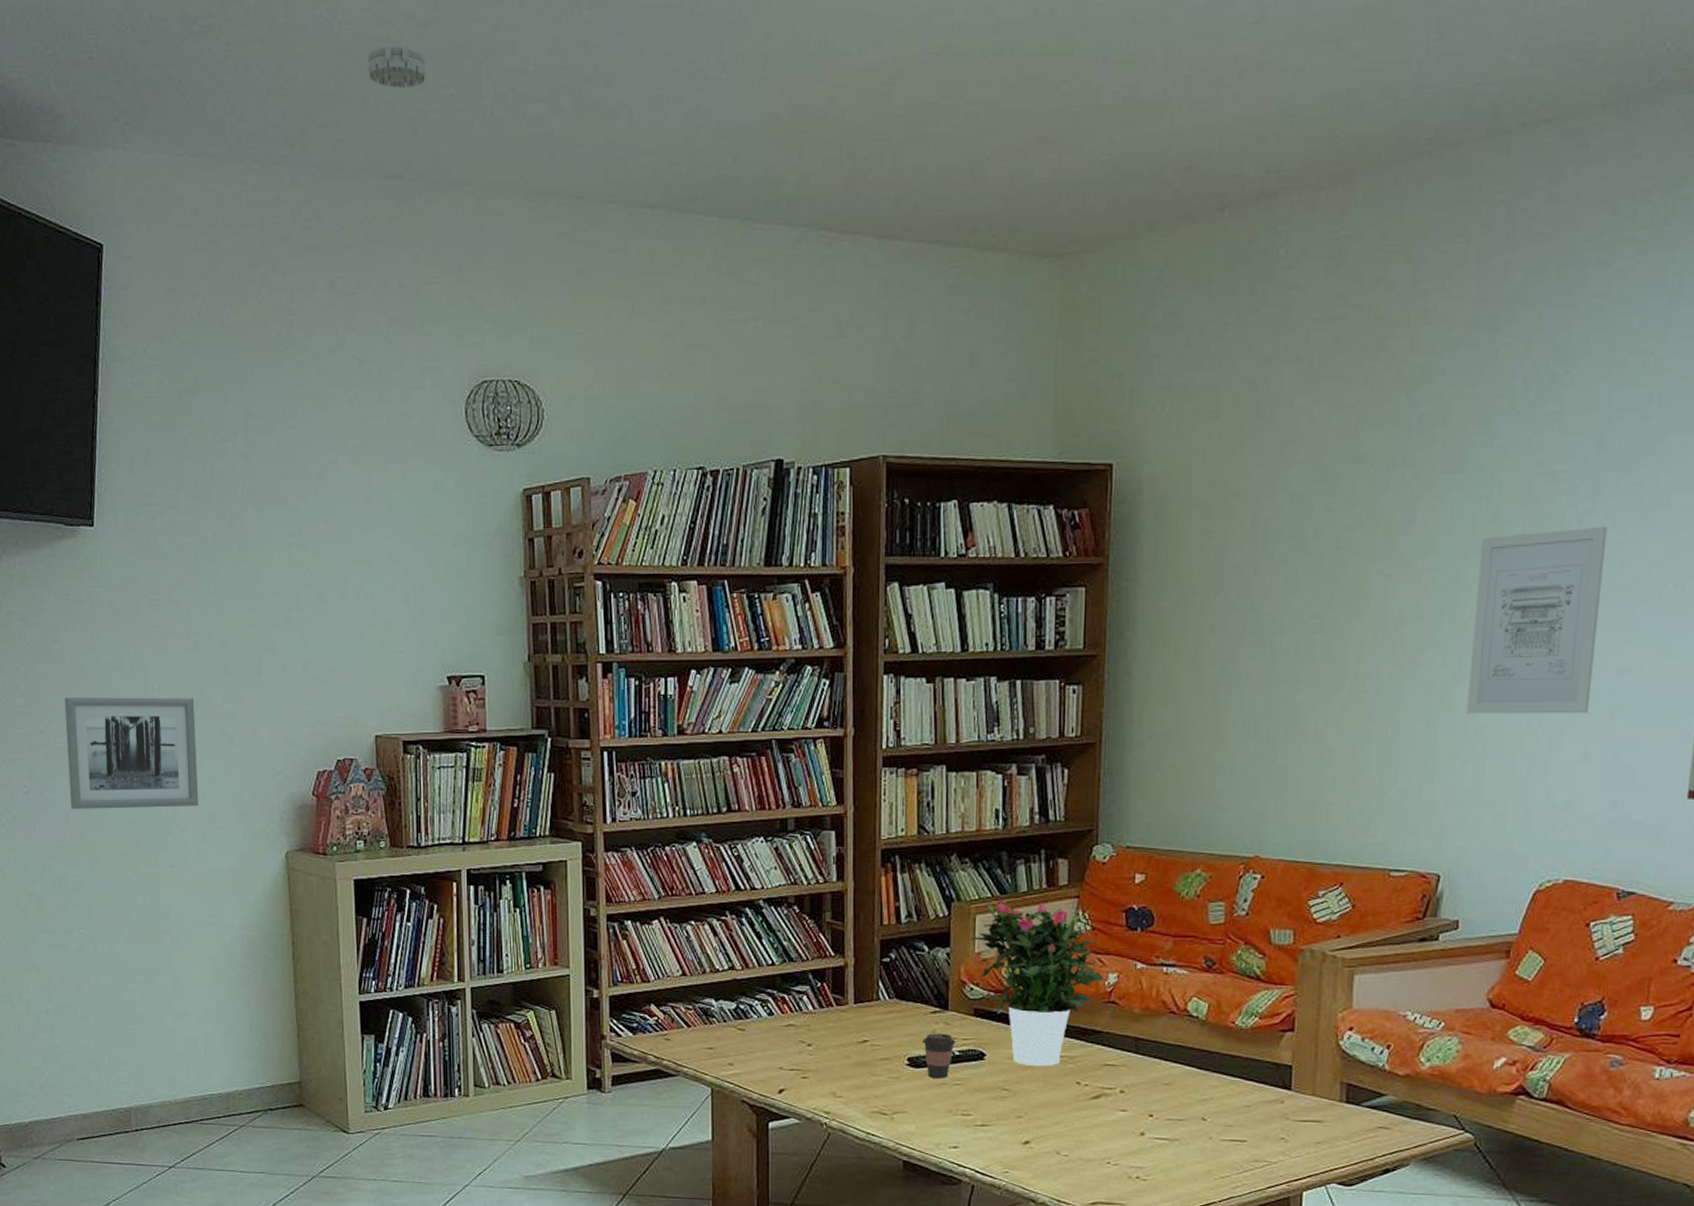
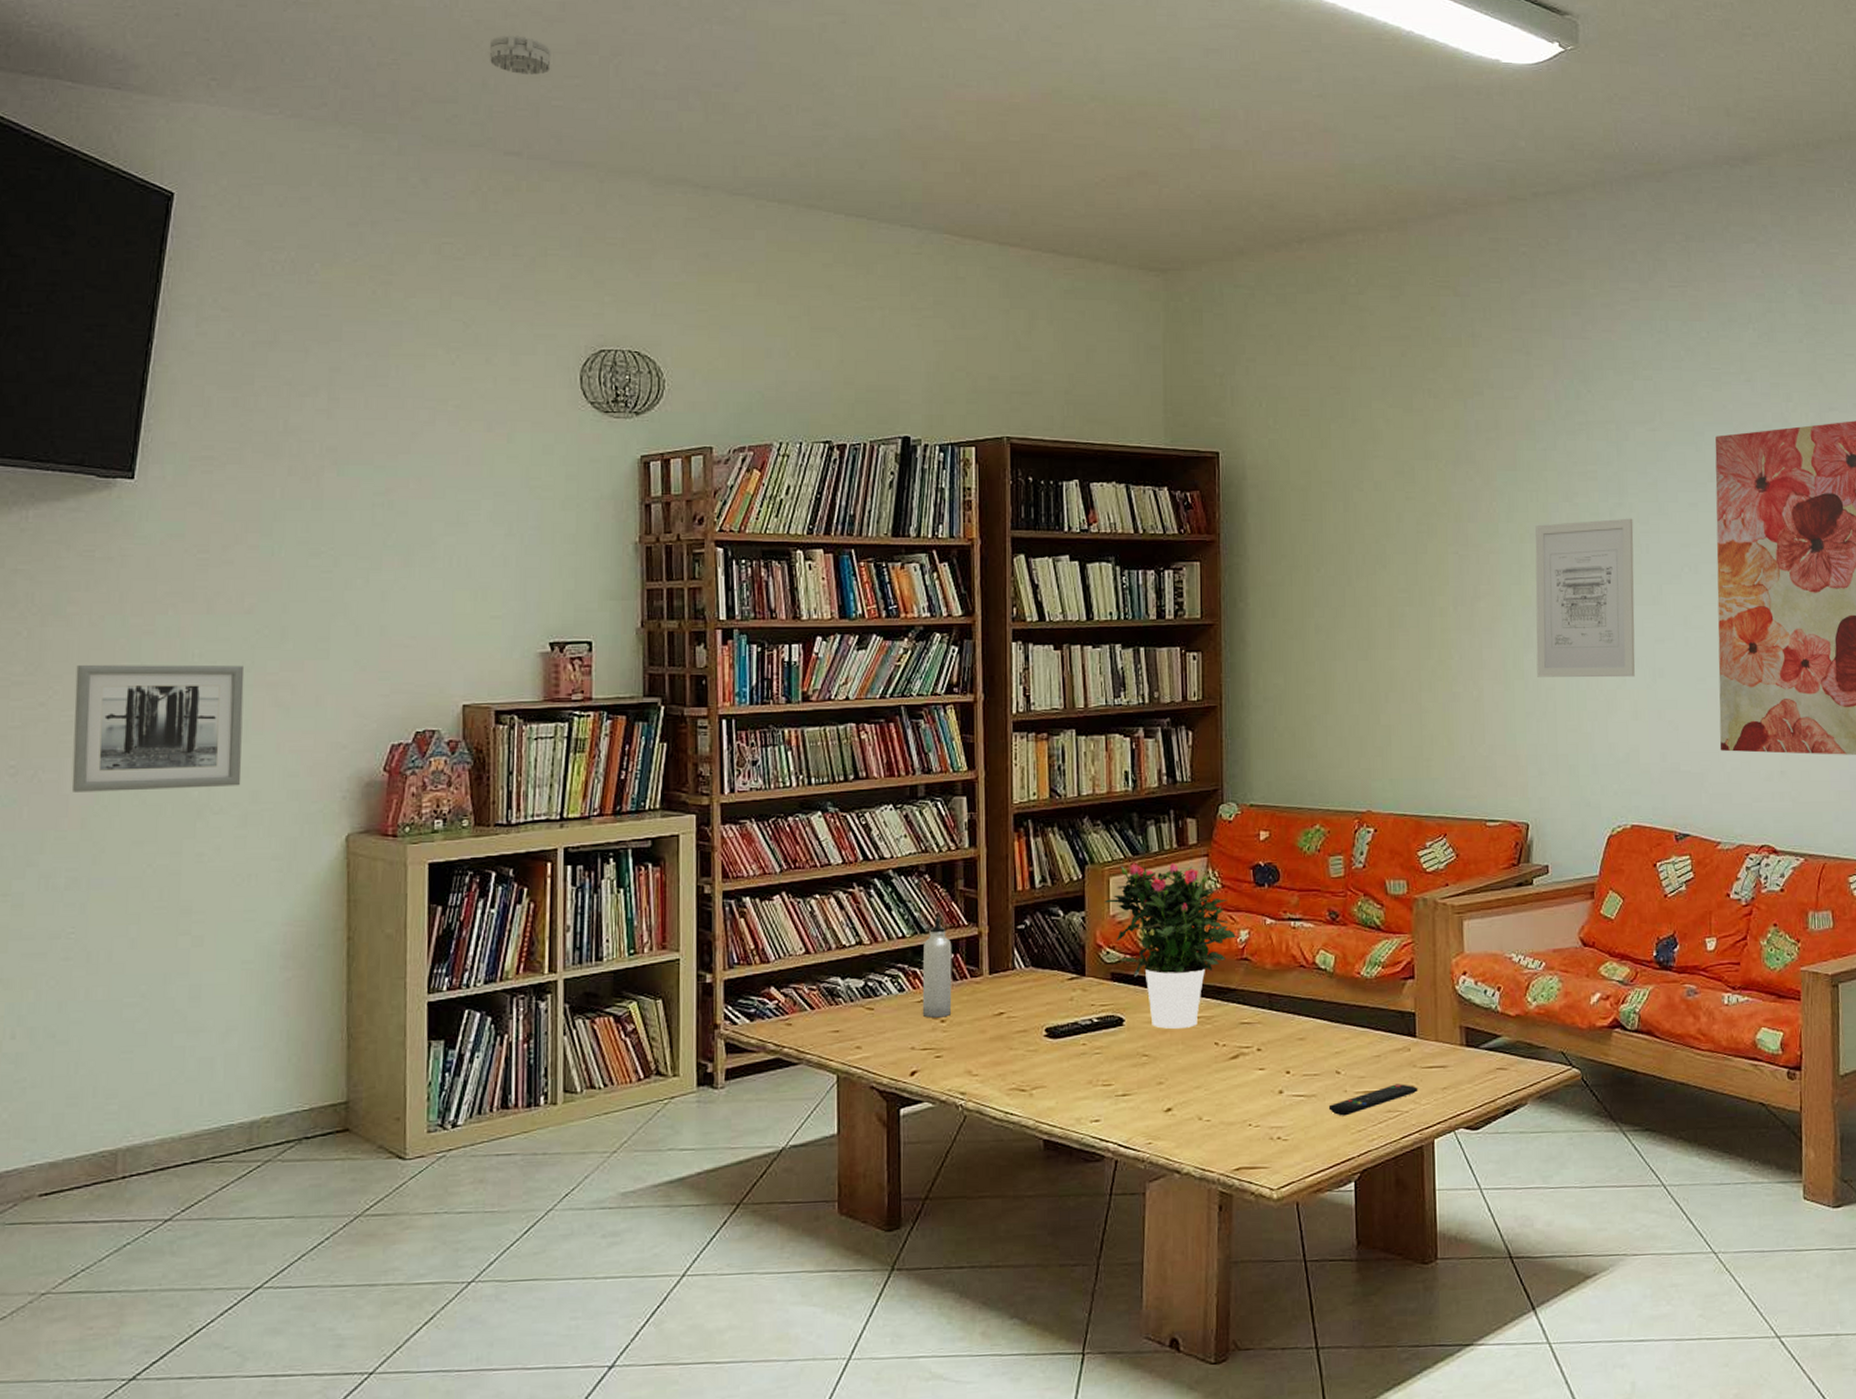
water bottle: none [791,947,819,1042] -> present [923,917,952,1018]
coffee cup: present [923,1033,956,1078] -> none [1060,1000,1094,1049]
remote control: none [1191,1135,1290,1162] -> present [1328,1084,1418,1116]

